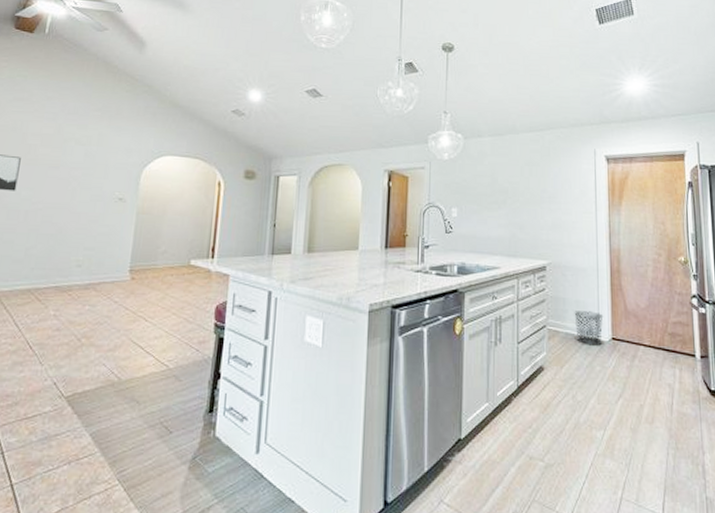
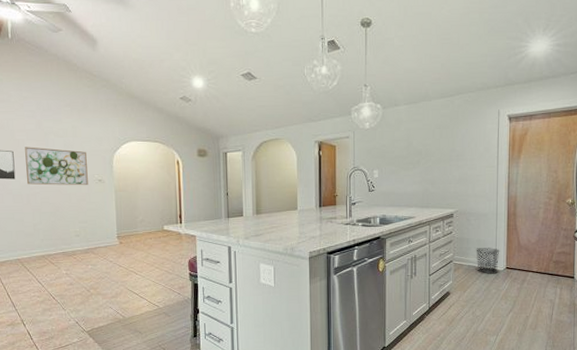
wall art: none [28,153,110,205] -> present [25,147,88,186]

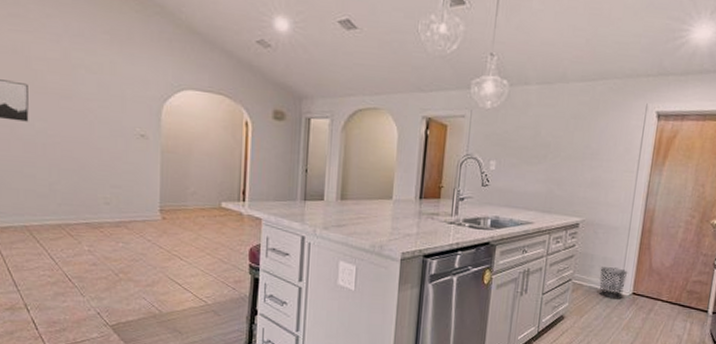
wall art: present [25,147,88,186] -> none [43,80,127,141]

